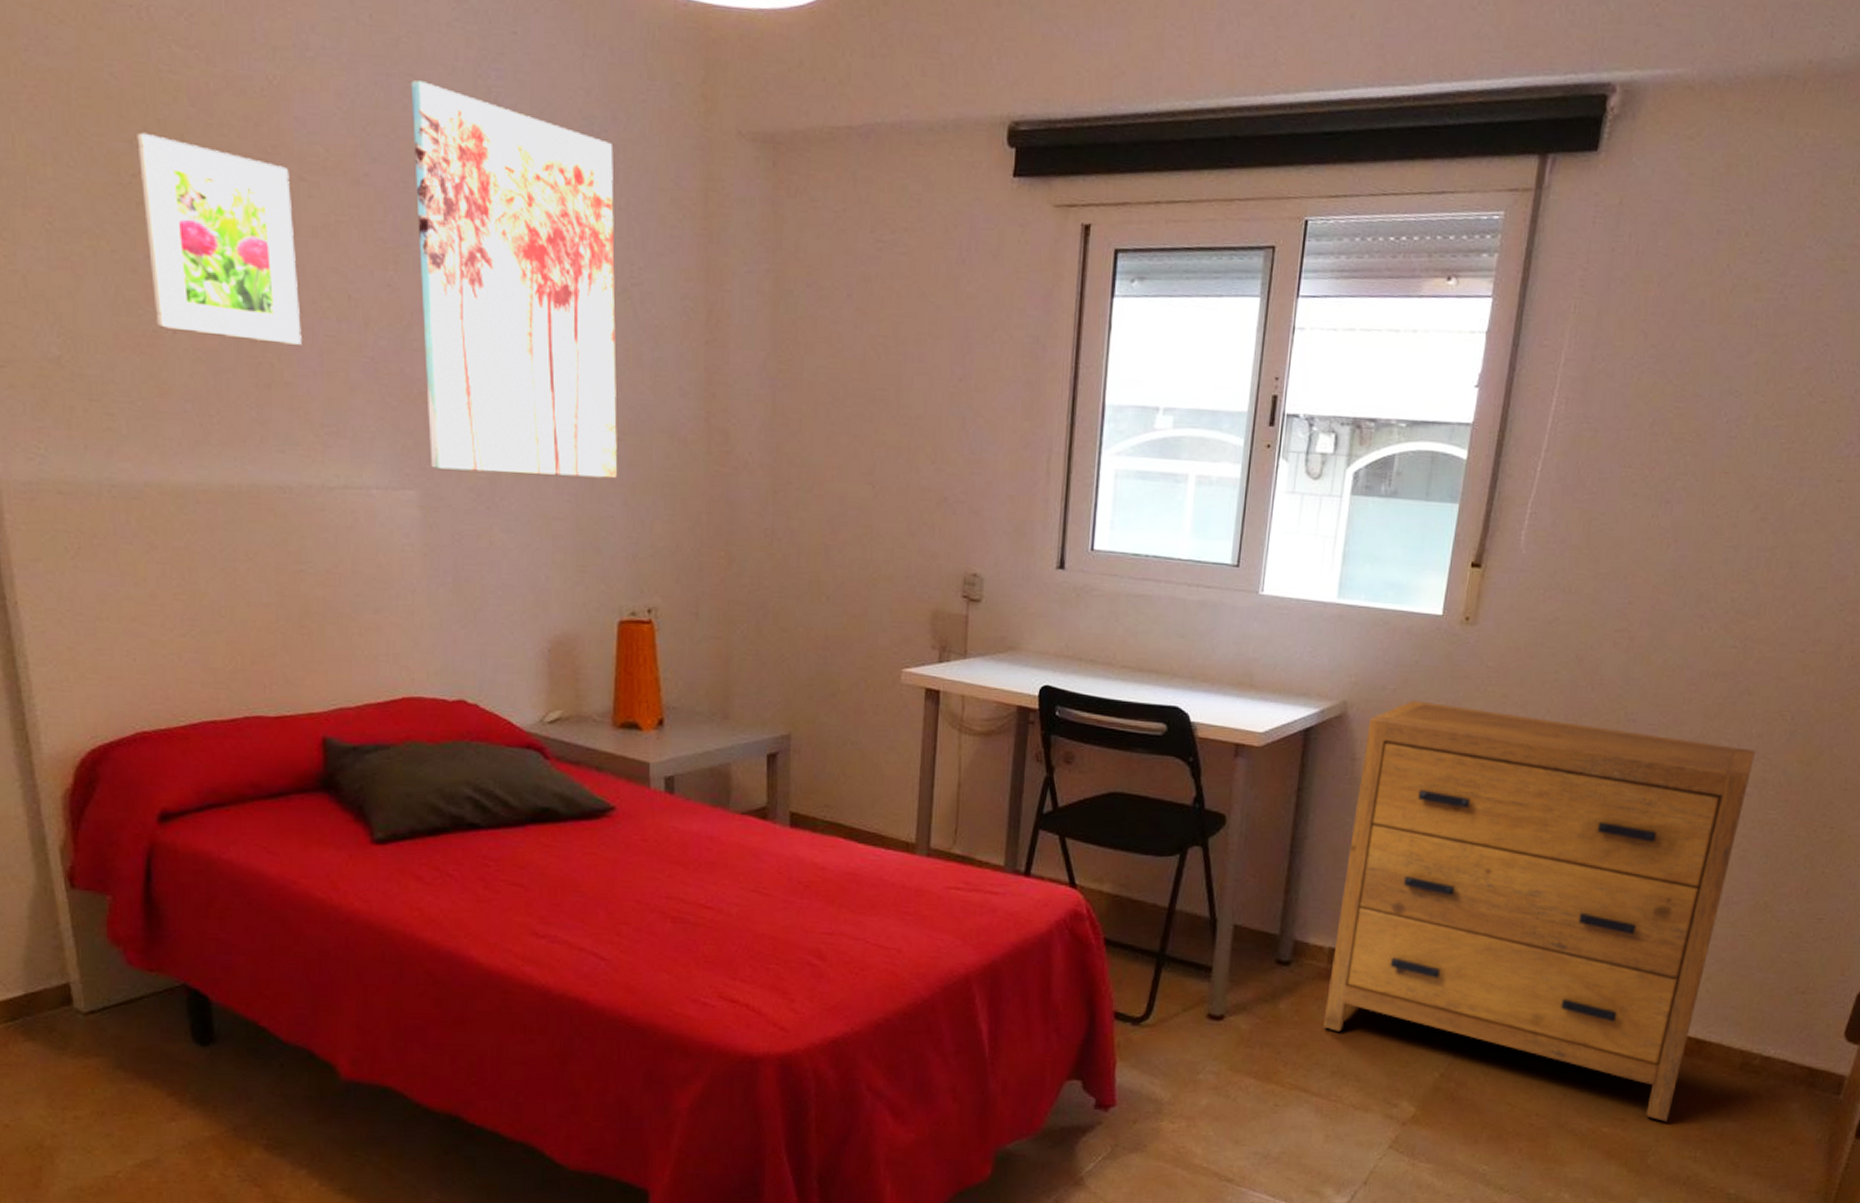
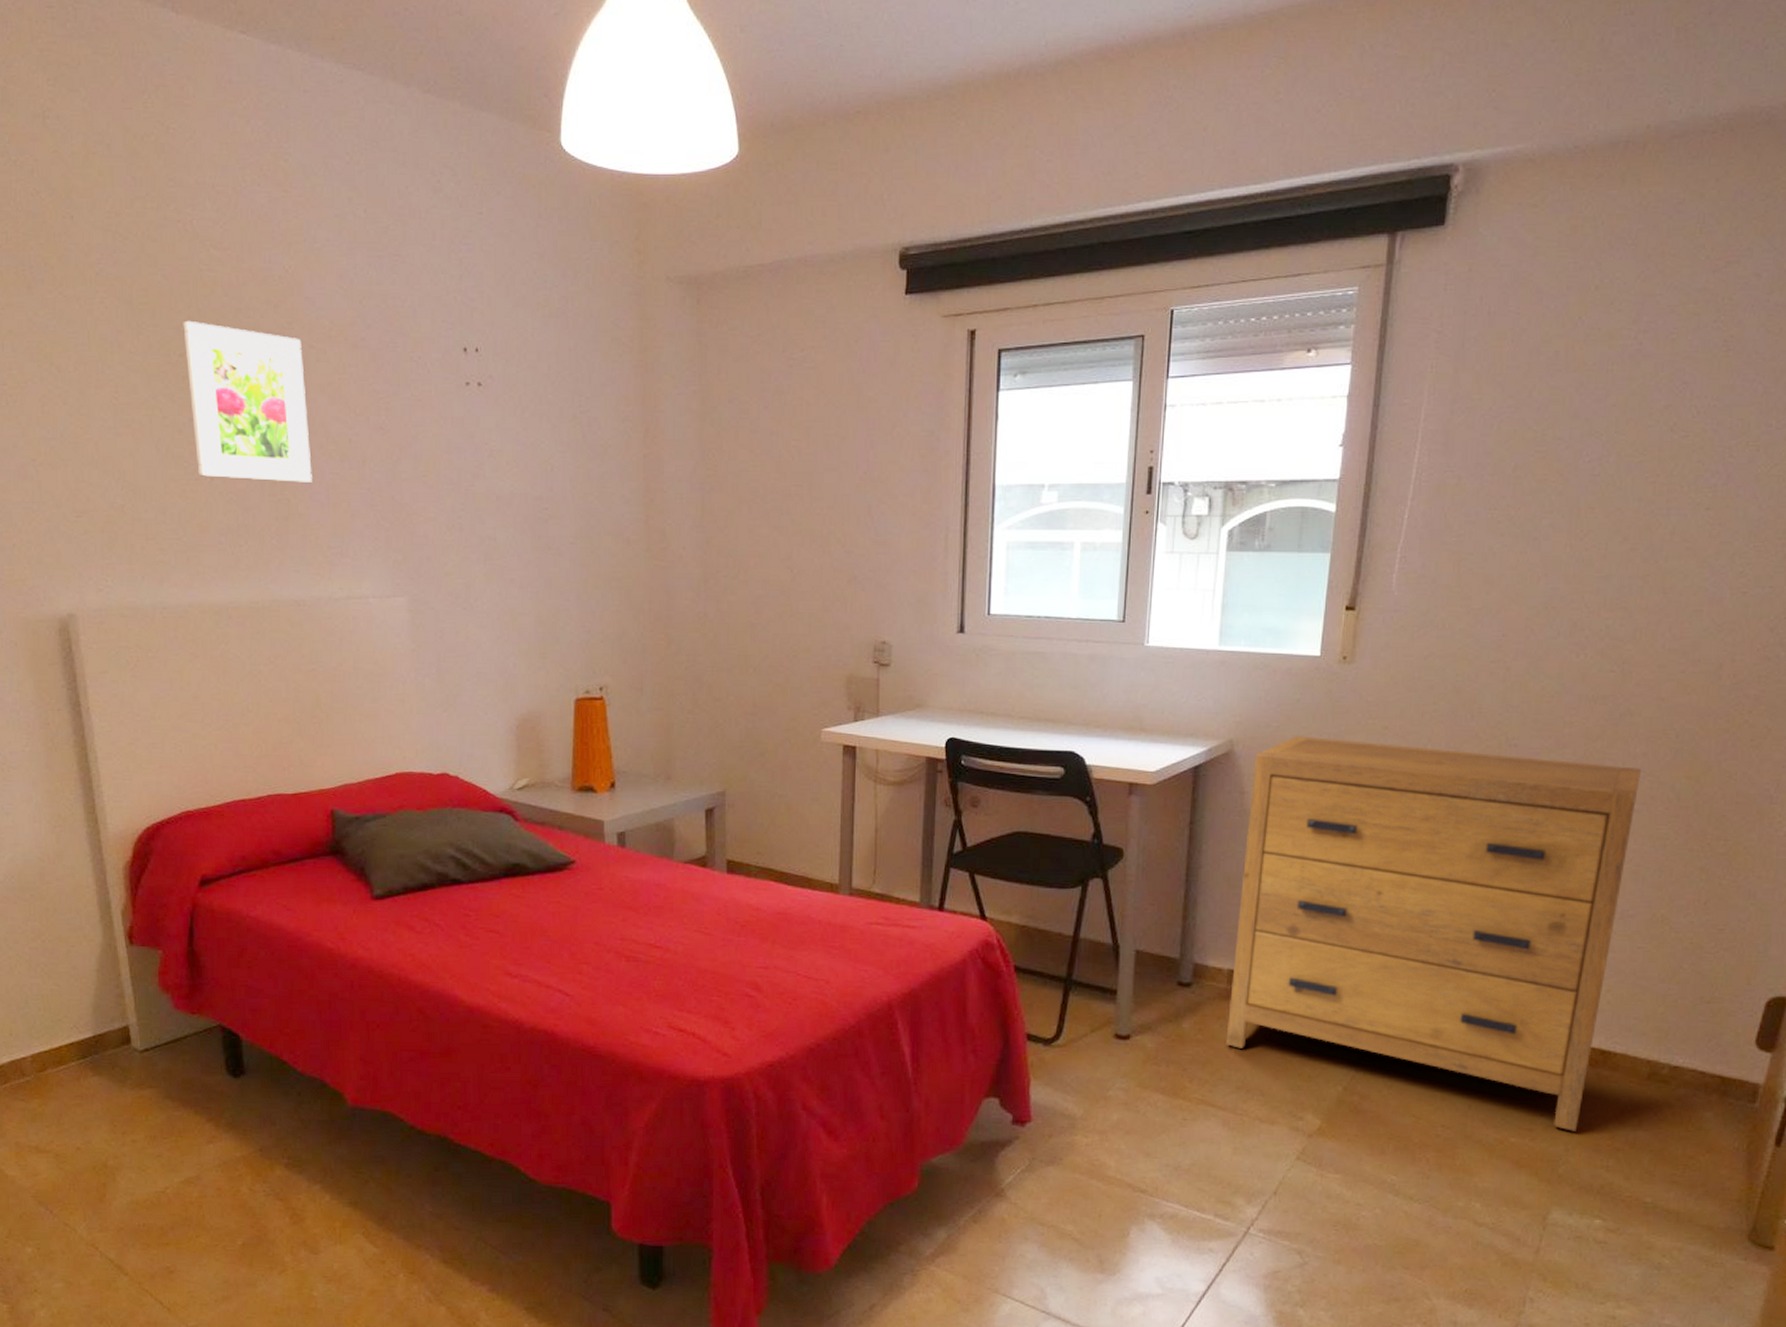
wall art: present [411,80,618,479] -> none [397,259,572,578]

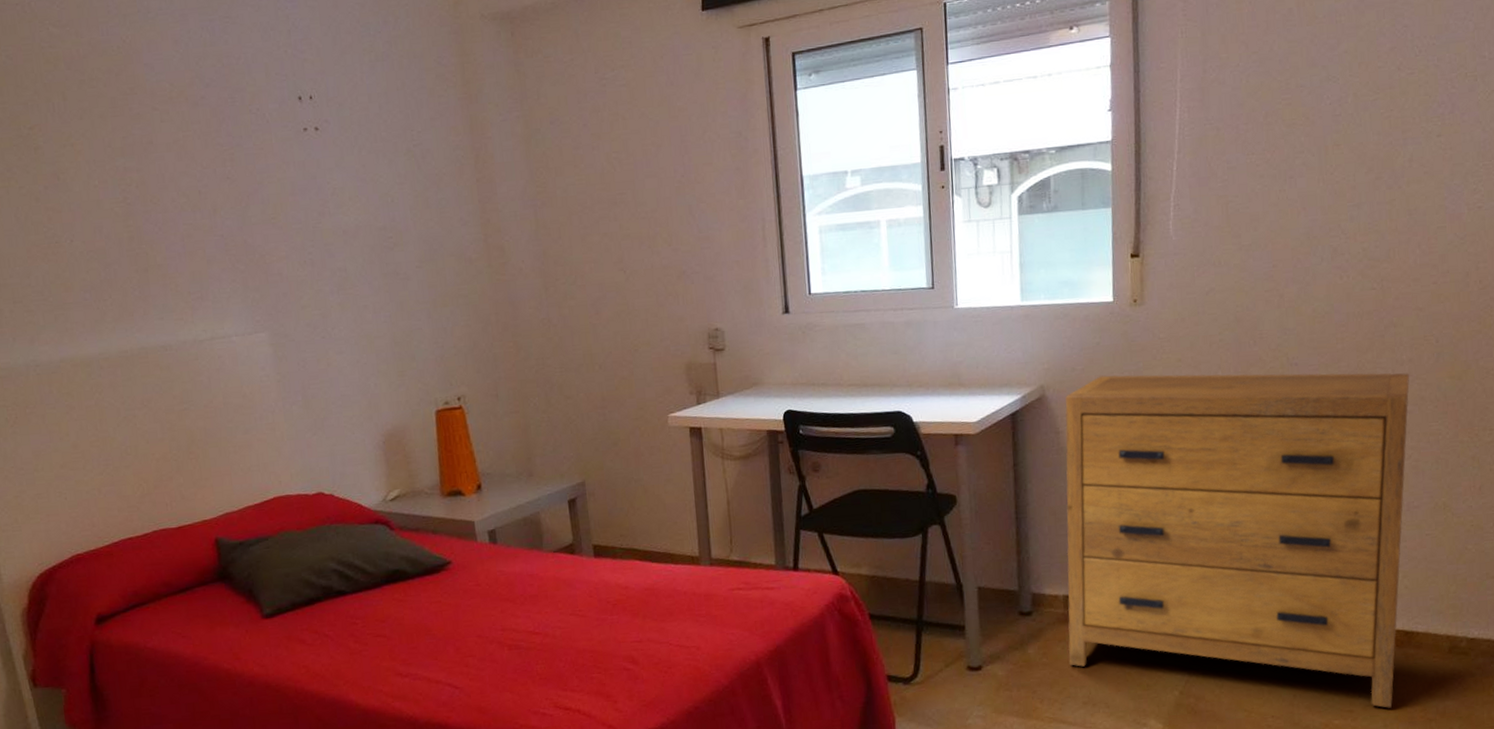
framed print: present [183,320,312,482] -> none [30,95,168,239]

